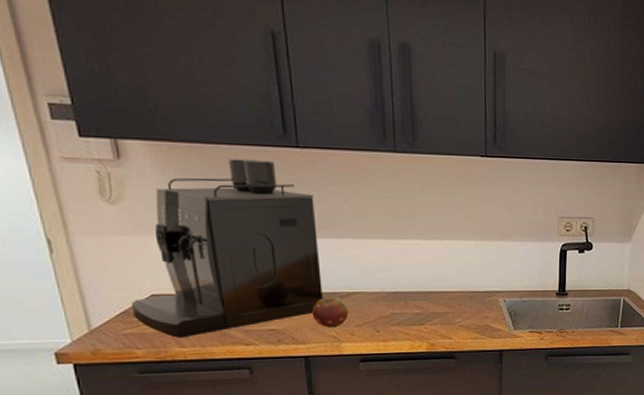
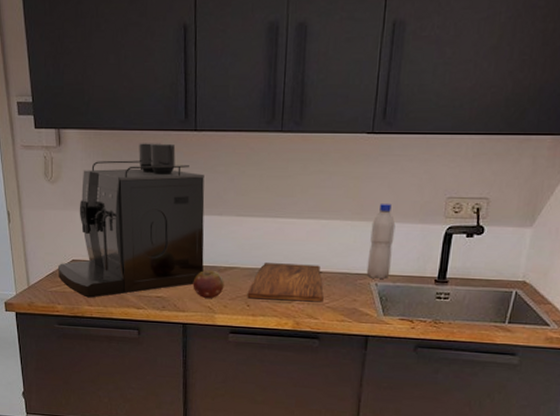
cutting board: none [375,285,455,324] -> present [247,263,324,301]
water bottle: none [493,223,516,296] -> present [366,202,396,280]

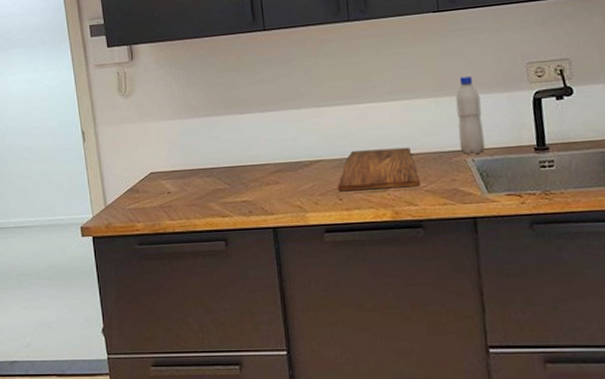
coffee machine: present [57,143,205,298] -> none [135,45,288,212]
fruit: present [193,269,224,299] -> none [278,165,313,198]

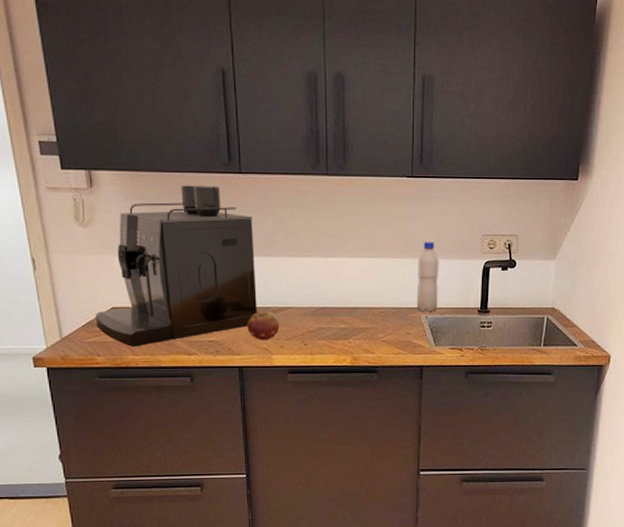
coffee machine: none [135,45,288,212] -> present [95,185,257,347]
fruit: none [278,165,313,198] -> present [247,311,280,341]
cutting board: present [337,147,420,192] -> none [303,301,378,338]

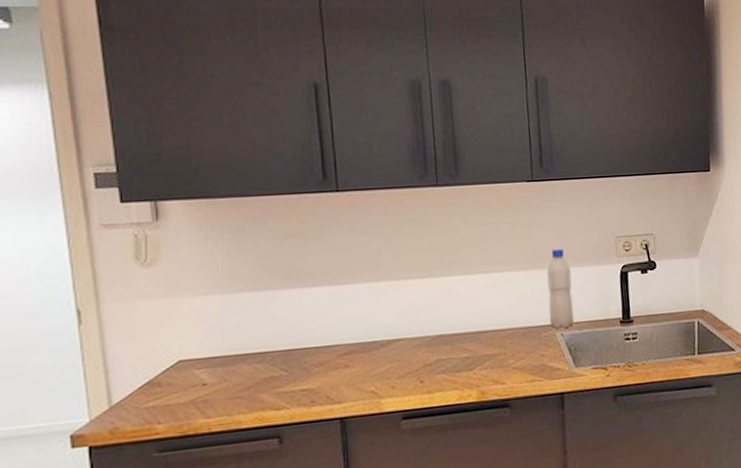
coffee machine: present [95,185,257,347] -> none [156,207,361,408]
fruit: present [247,311,280,341] -> none [349,346,390,382]

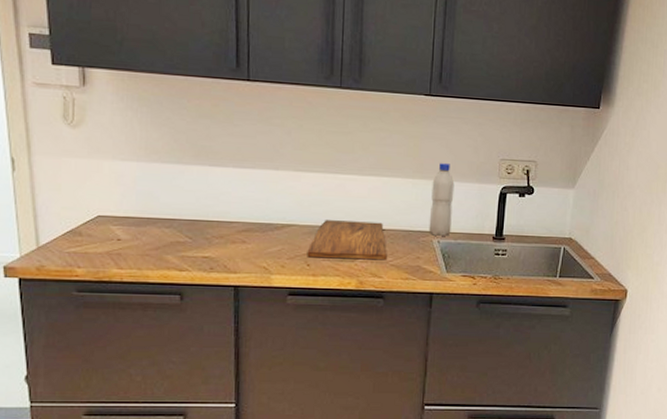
cutting board: none [418,322,508,373] -> present [307,220,387,260]

